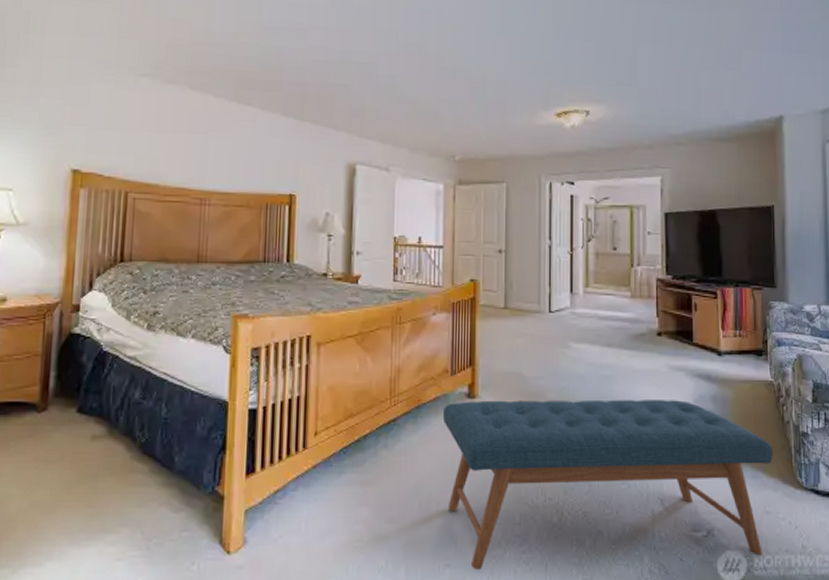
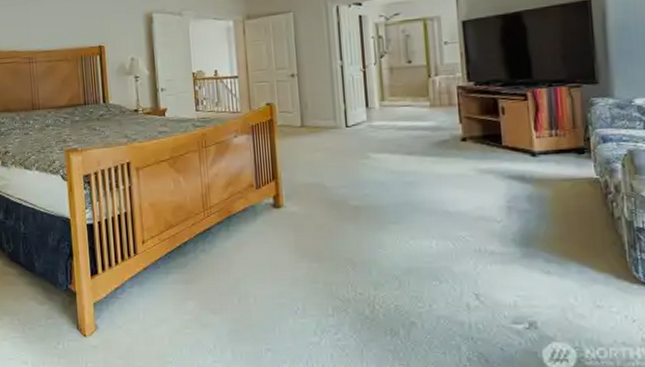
bench: present [442,399,773,571] -> none [251,201,602,355]

